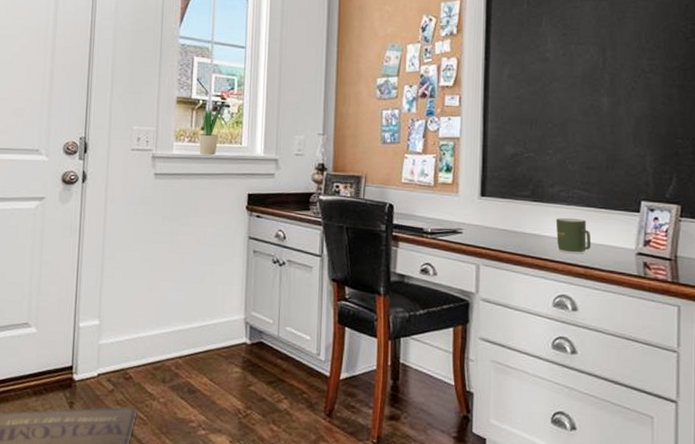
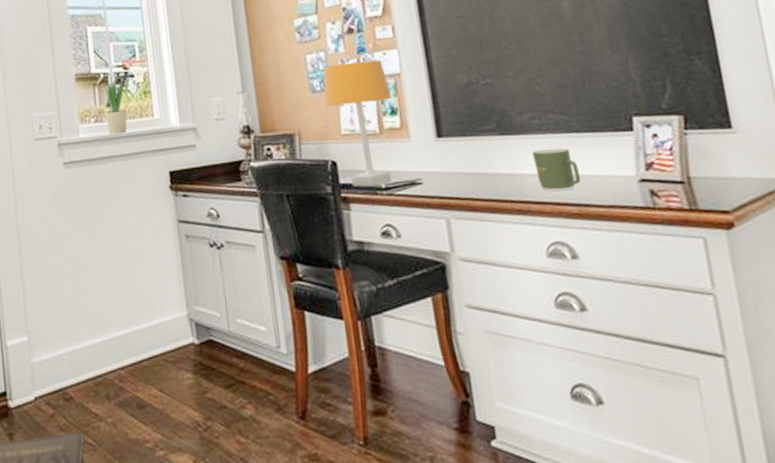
desk lamp: none [392,122,449,231] -> present [323,59,393,188]

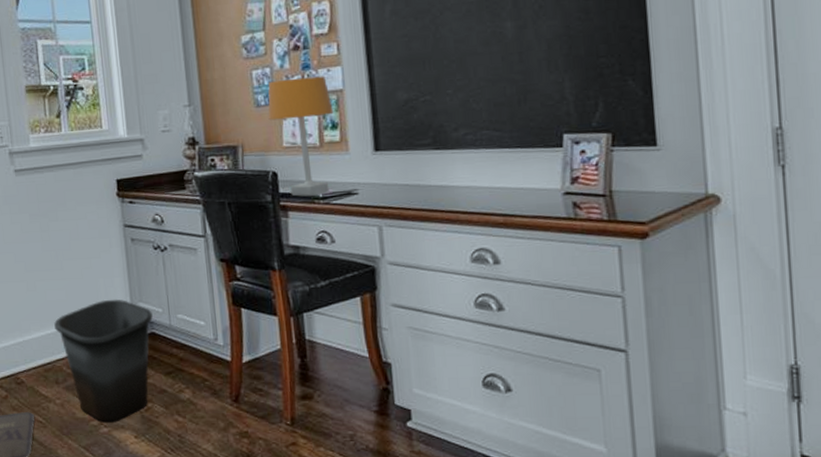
potted plant: present [105,73,128,135] -> none [54,86,77,145]
waste bin: none [105,302,210,446] -> present [54,299,153,424]
mug: present [531,148,582,192] -> none [464,162,509,203]

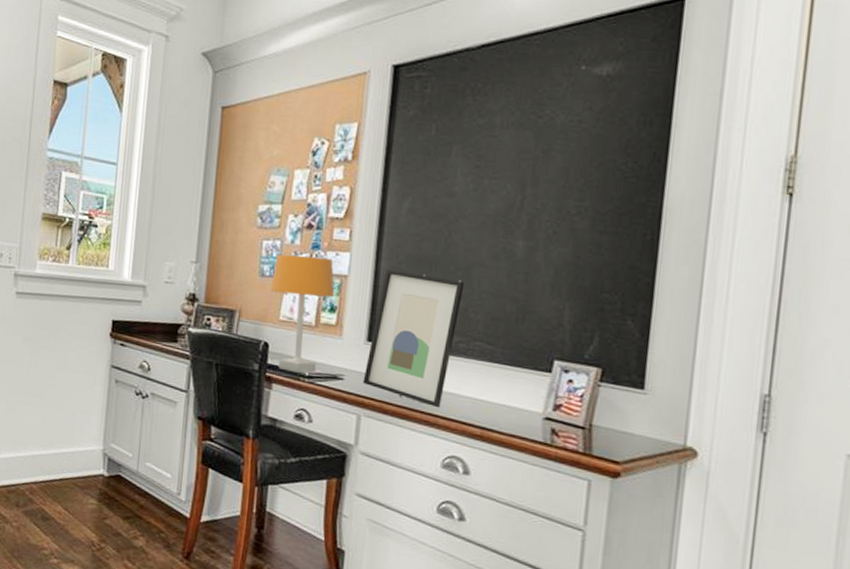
waste bin: present [54,299,153,424] -> none [25,434,122,556]
picture frame: none [377,72,462,204] -> present [363,269,466,408]

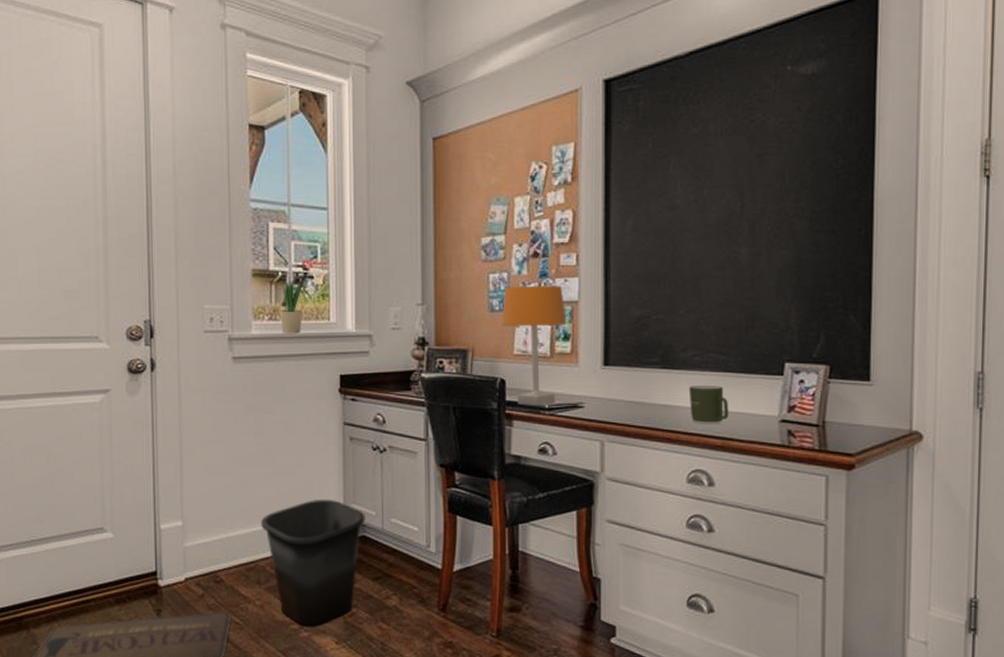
waste bin: none [25,434,122,556] -> present [261,499,365,628]
potted plant: none [63,219,86,278] -> present [280,272,302,334]
picture frame: present [363,269,466,408] -> none [603,291,695,424]
mug: none [451,371,492,413] -> present [688,385,729,425]

